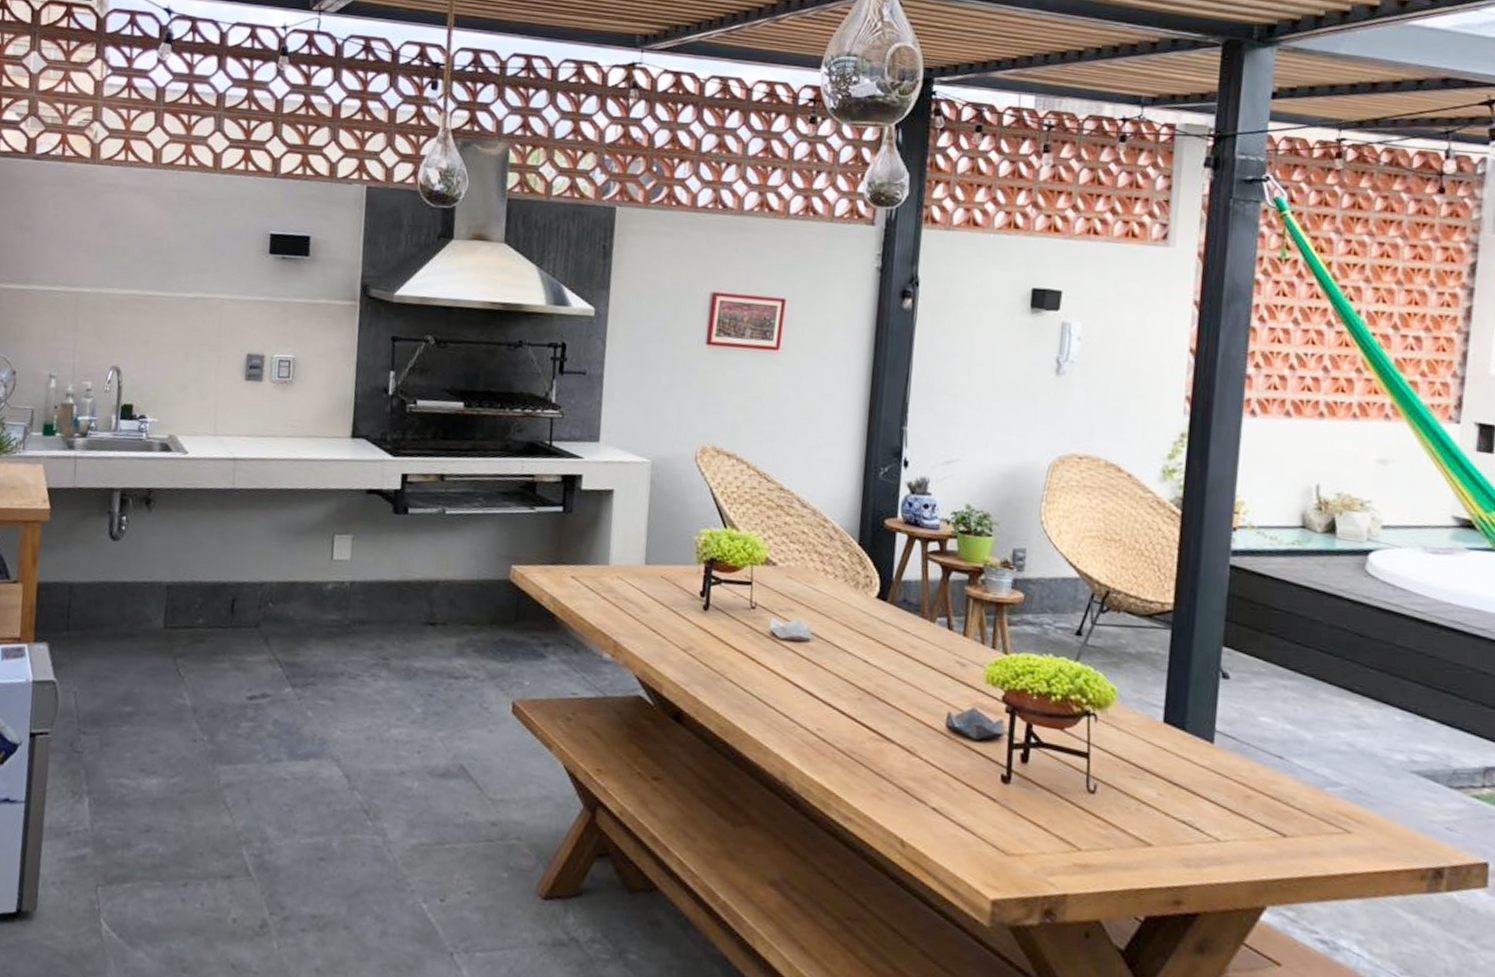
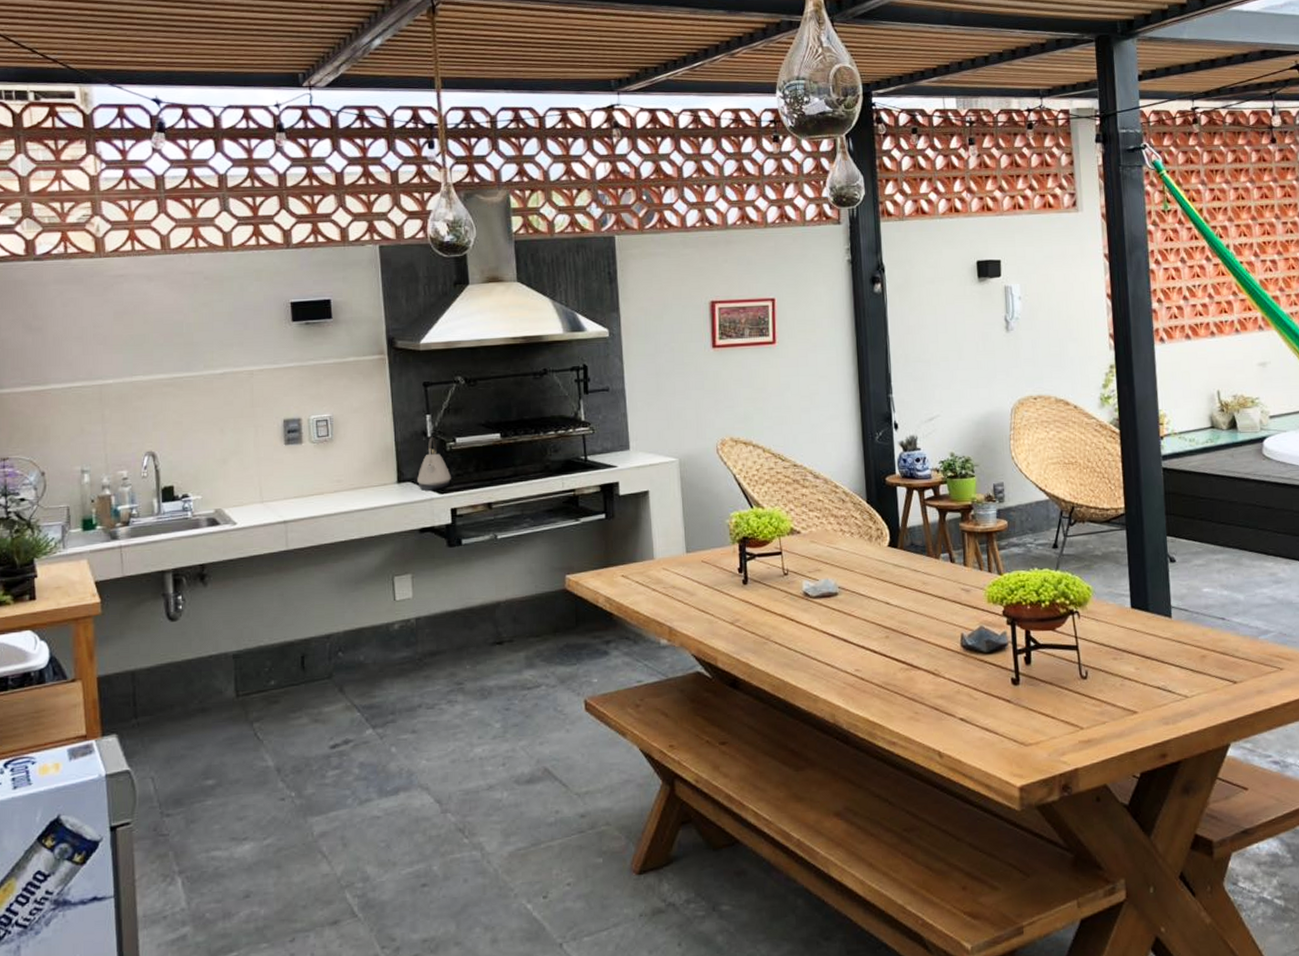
kettle: none [371,394,408,453] -> present [416,436,452,492]

